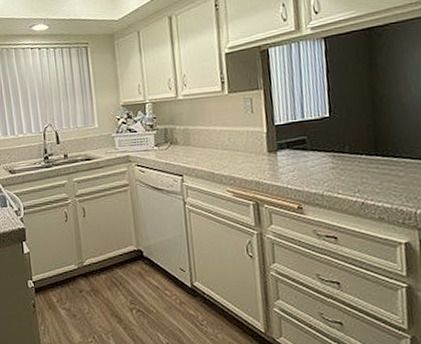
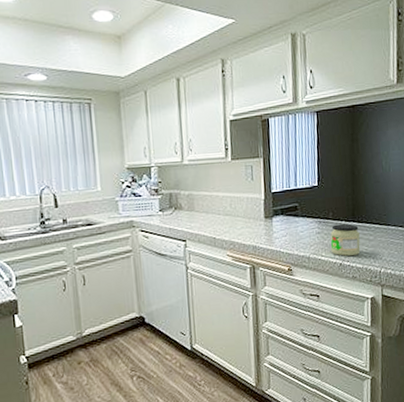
jar: none [348,158,388,195] -> present [330,223,361,256]

